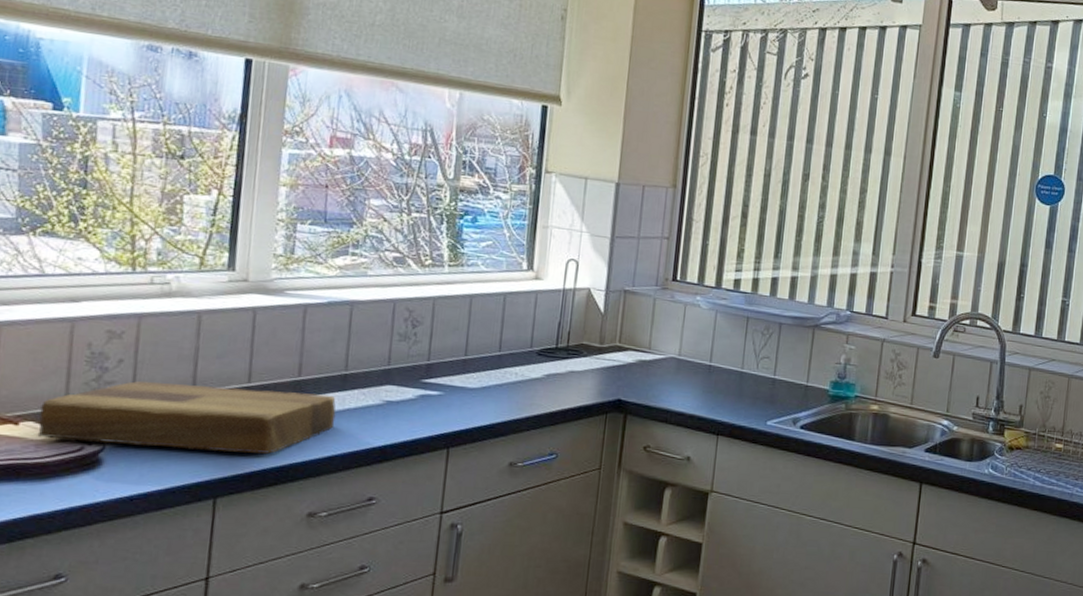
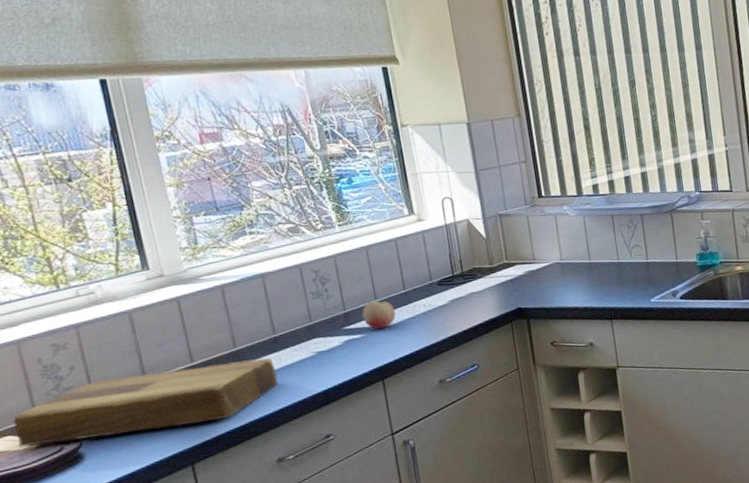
fruit: none [446,357,484,391] -> present [362,300,396,330]

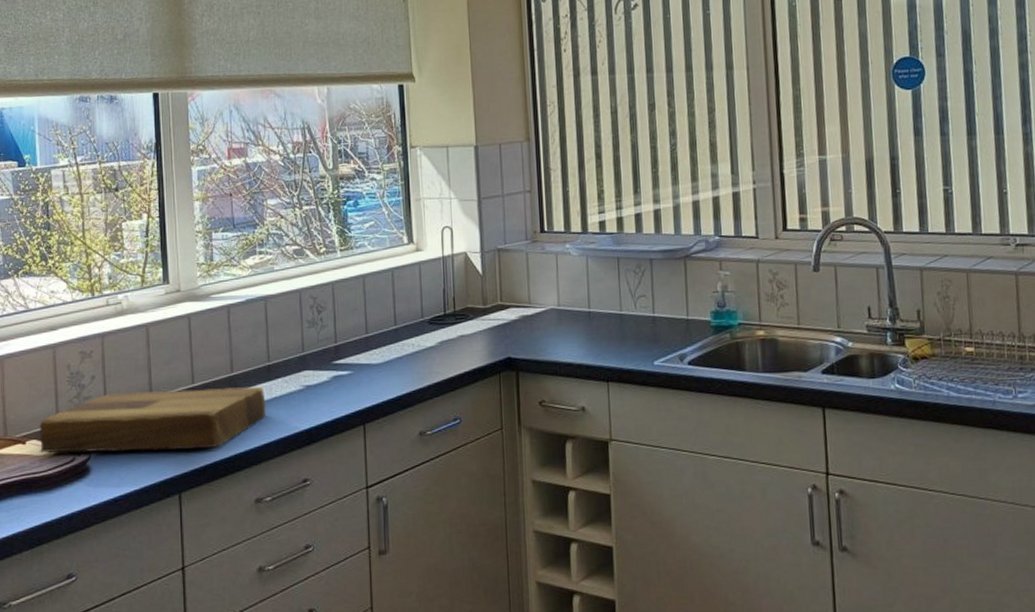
fruit: present [362,300,396,330] -> none [352,335,385,367]

